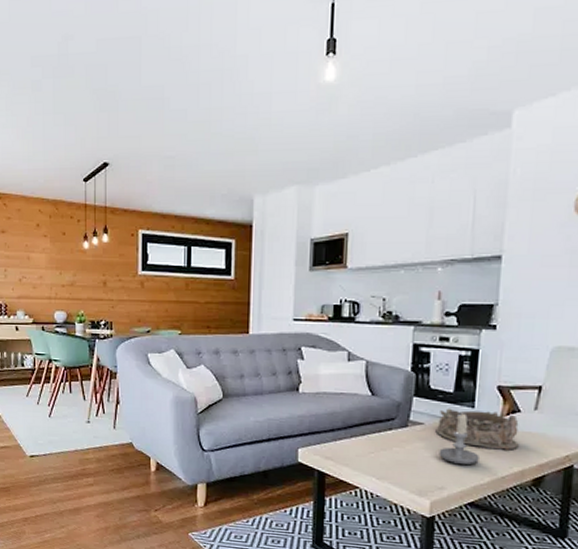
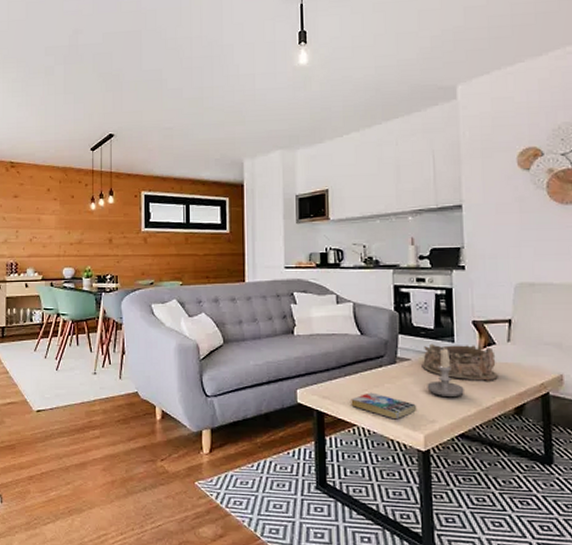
book: none [355,455,426,484] -> present [351,392,417,420]

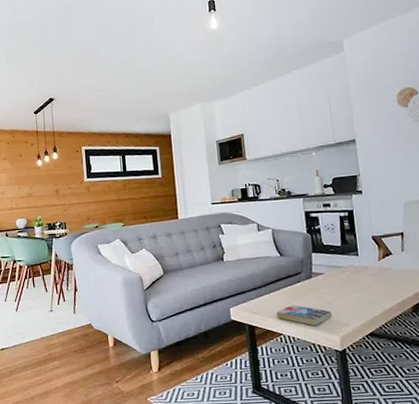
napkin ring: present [422,343,498,381] -> none [333,256,397,288]
candle: present [427,348,464,398] -> none [339,261,370,303]

